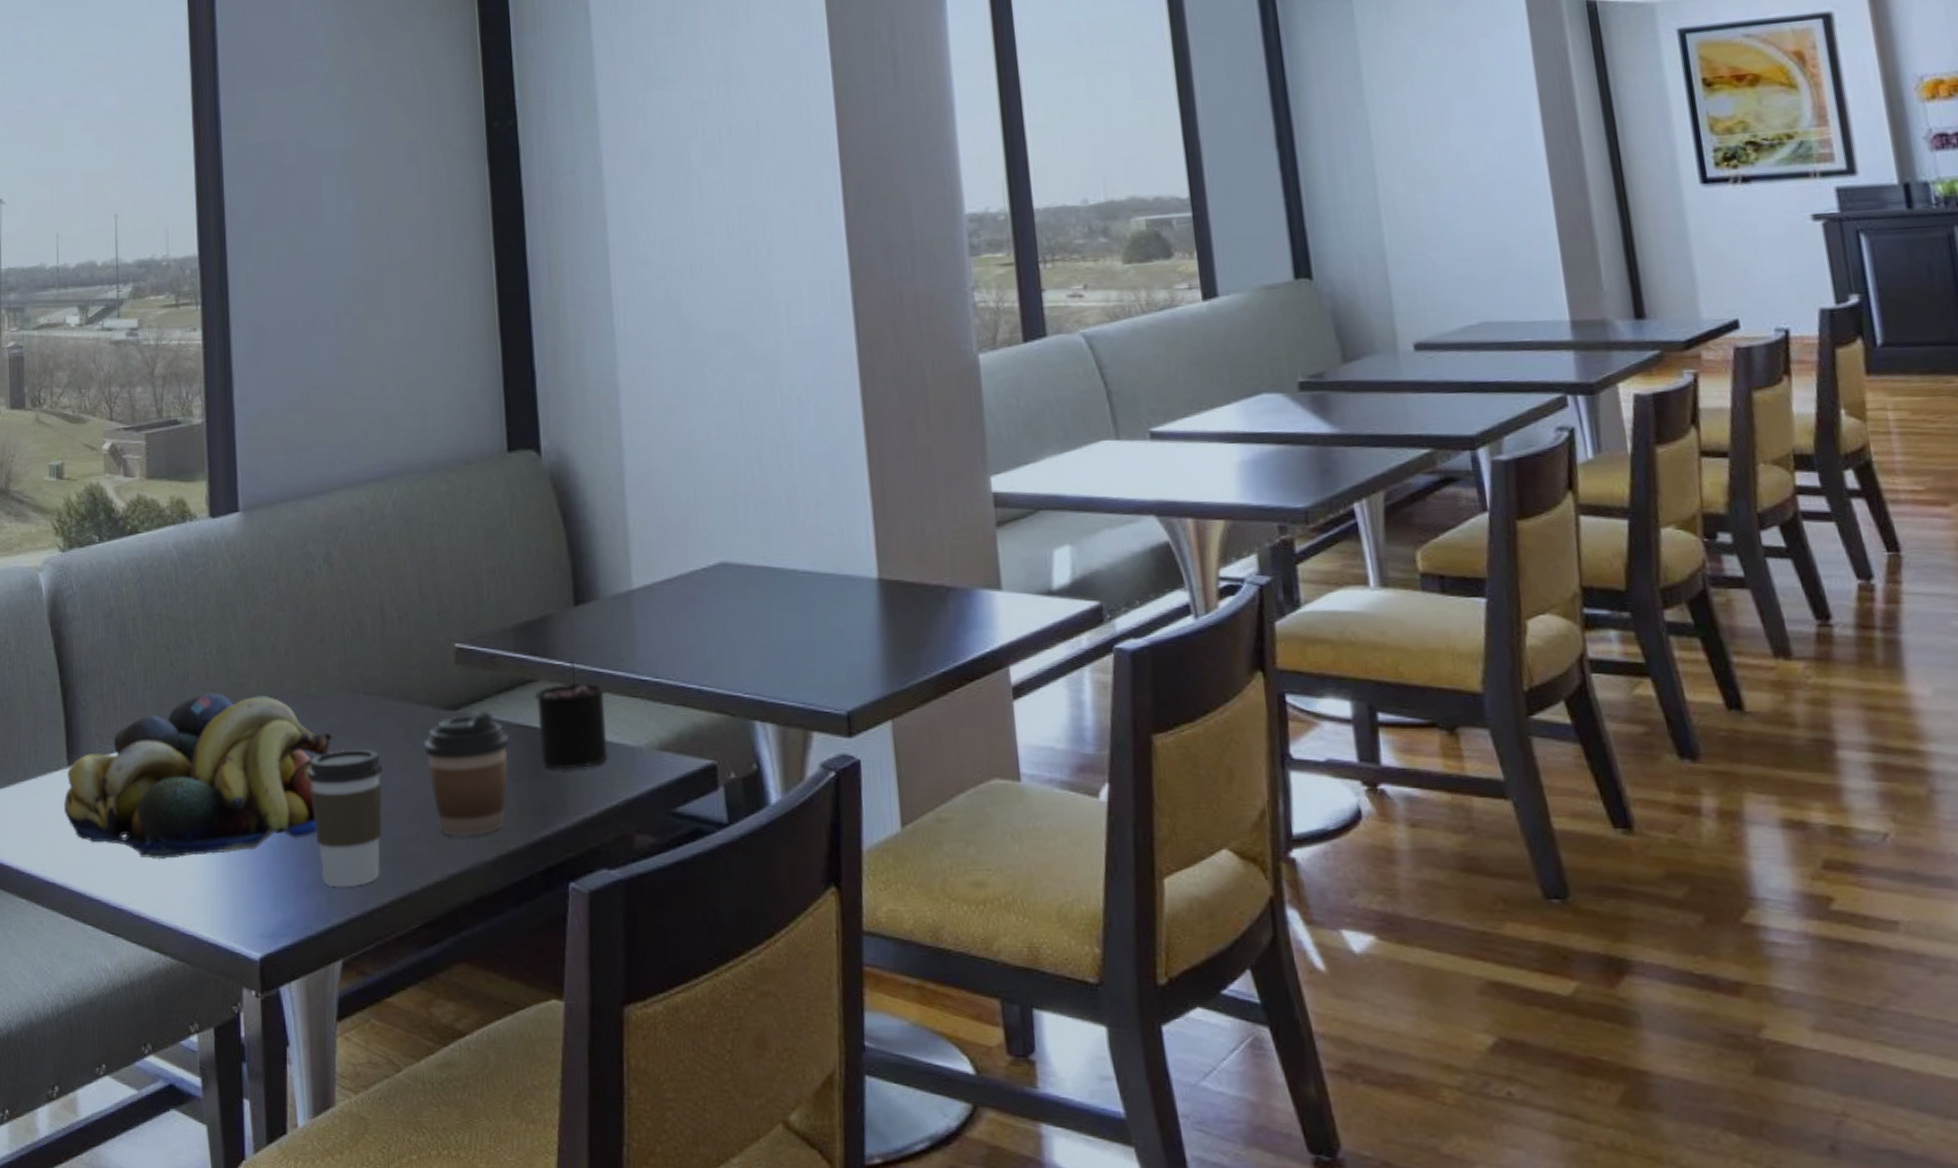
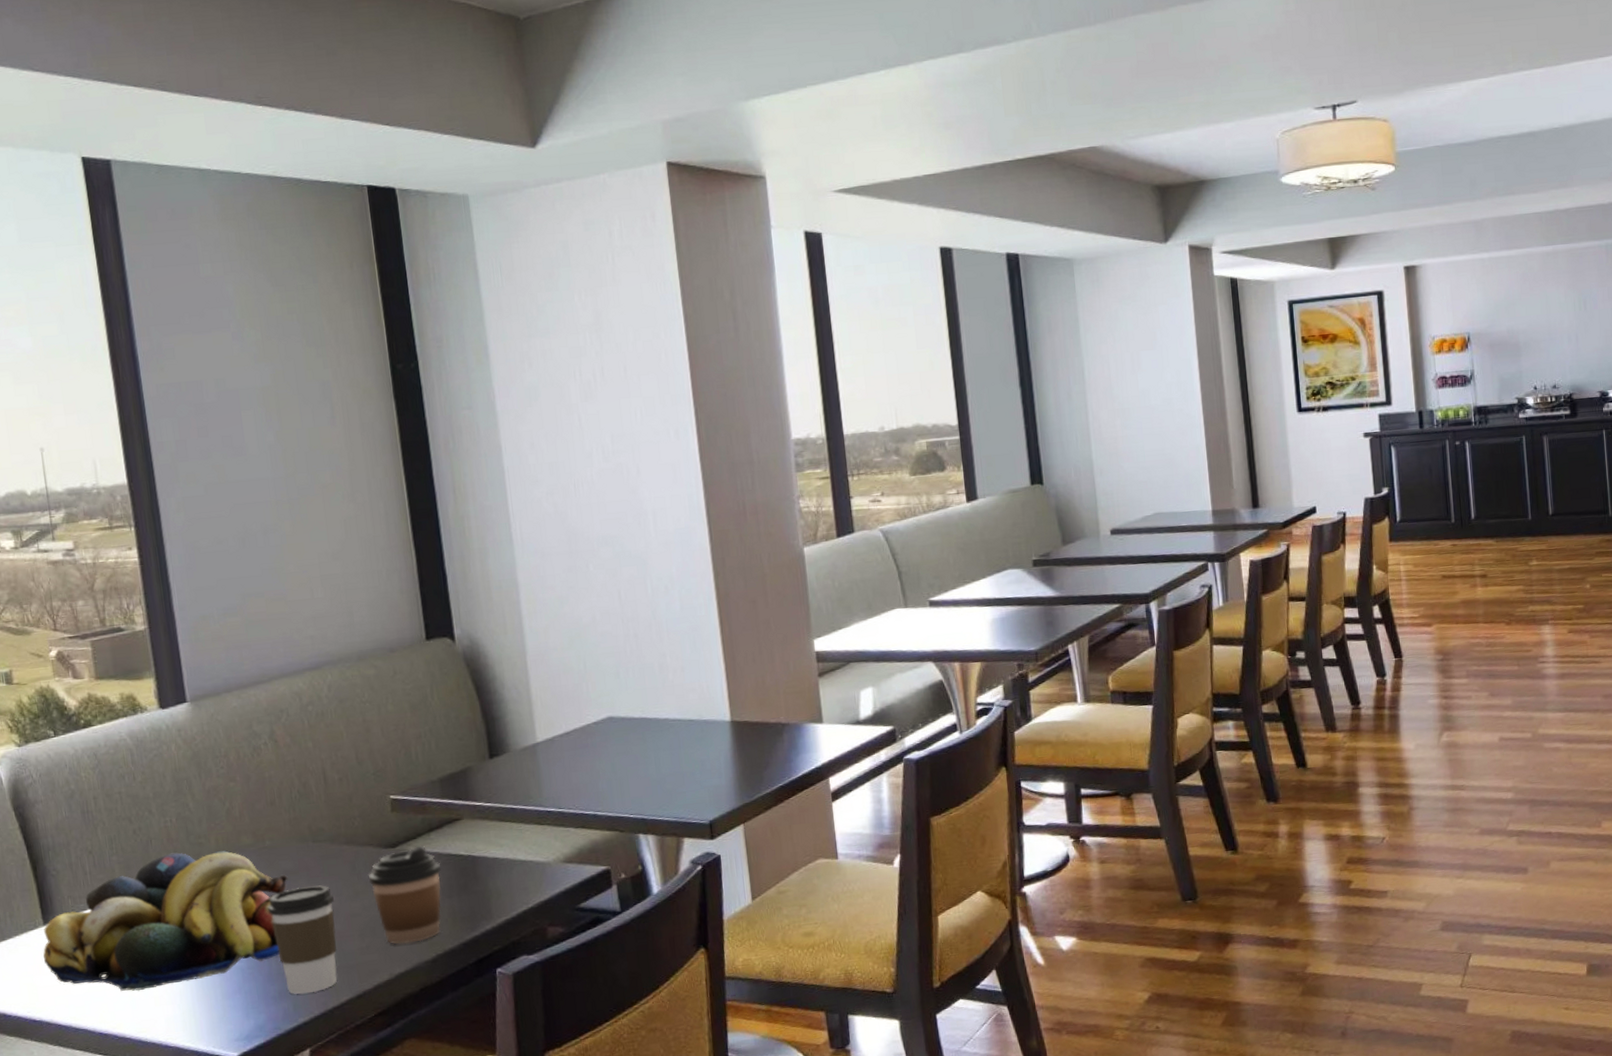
candle: present [534,660,608,770] -> none [459,801,523,885]

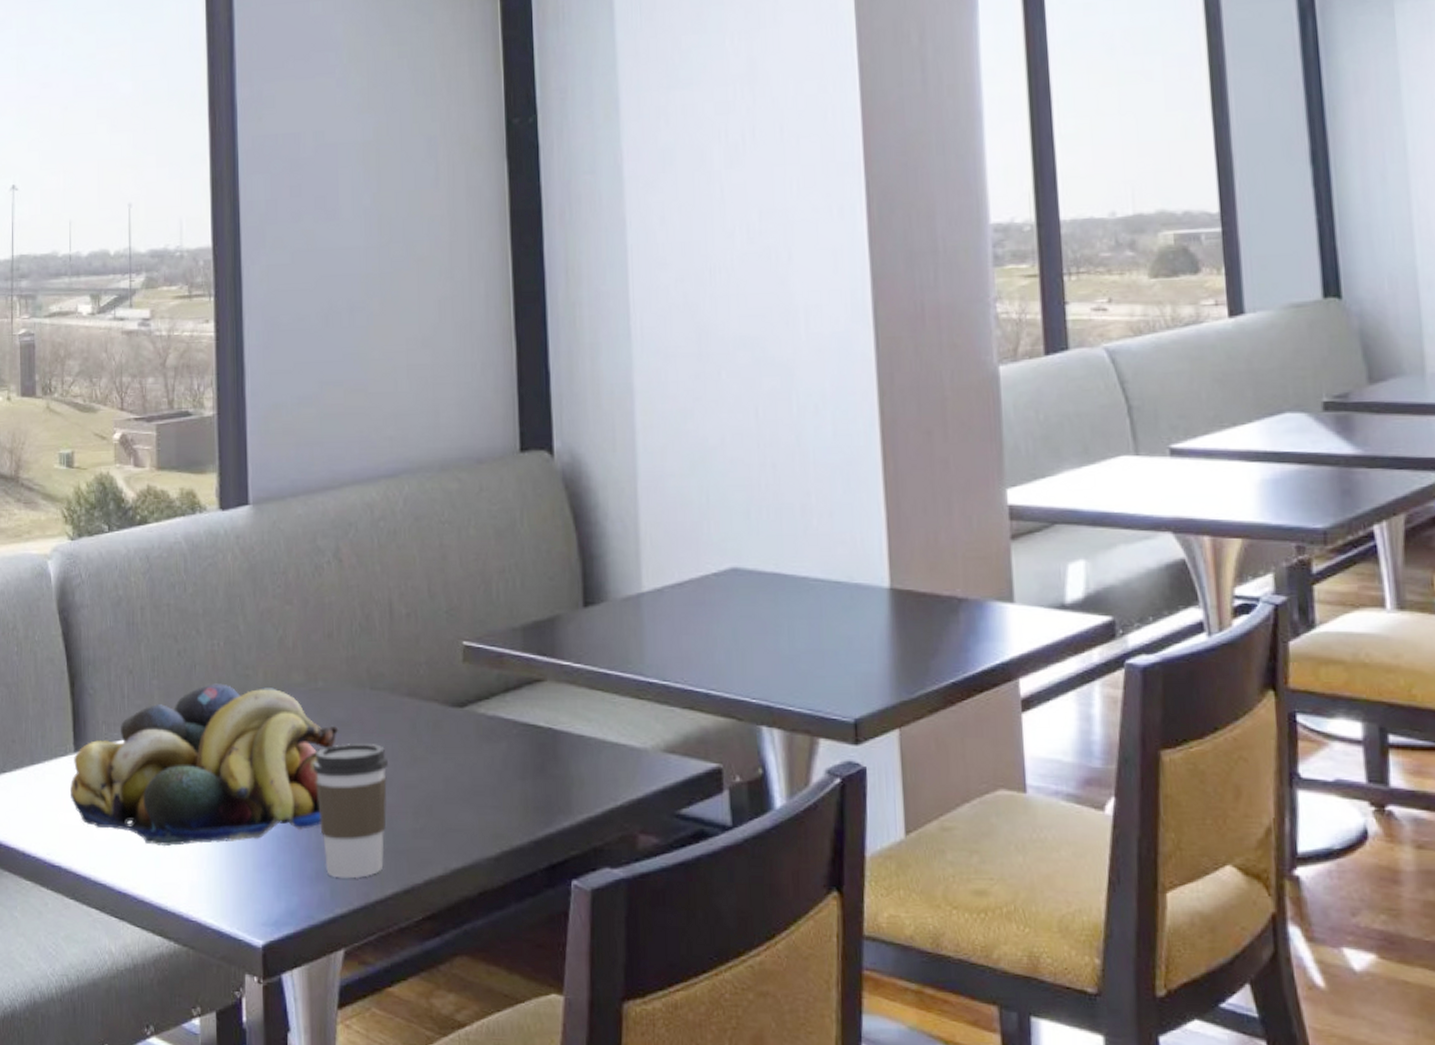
coffee cup: present [369,845,442,944] -> none [430,708,516,832]

